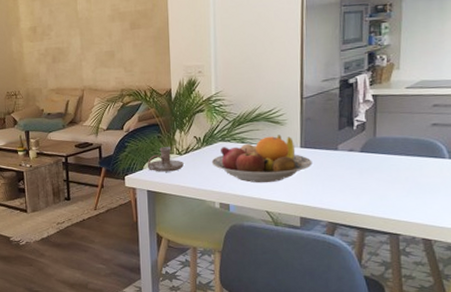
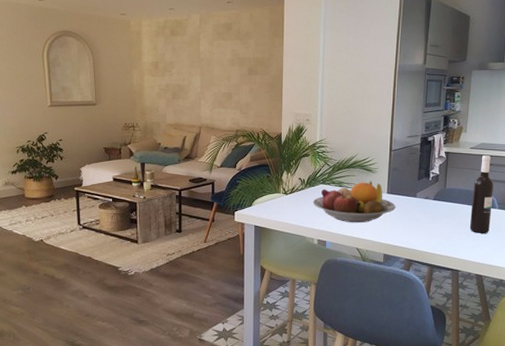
candle holder: present [147,147,184,172] -> none [256,186,289,209]
wine bottle: none [410,95,442,189] -> present [469,155,494,233]

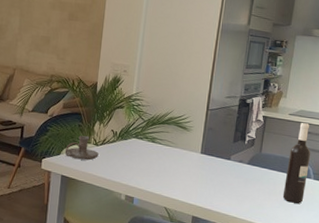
candle holder: none [256,186,289,209] -> present [64,135,99,161]
fruit bowl: present [313,181,396,223] -> none [123,139,209,182]

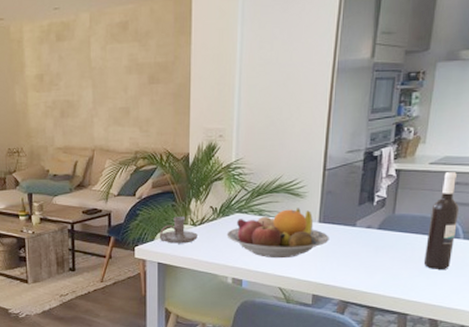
fruit bowl: none [123,139,209,182] -> present [226,208,329,259]

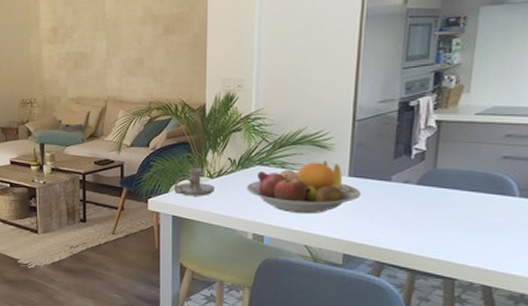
wine bottle: present [423,172,460,269] -> none [472,123,514,230]

